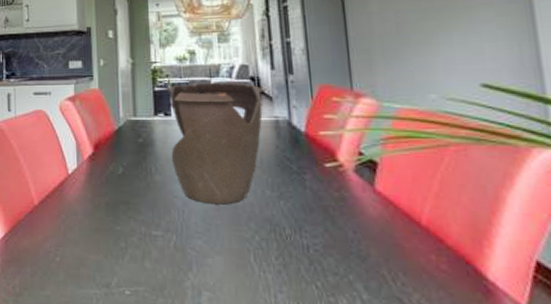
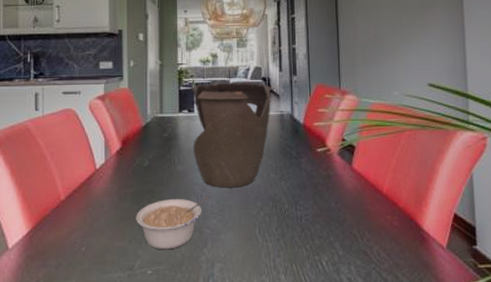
legume: none [111,212,194,270] -> present [136,196,211,250]

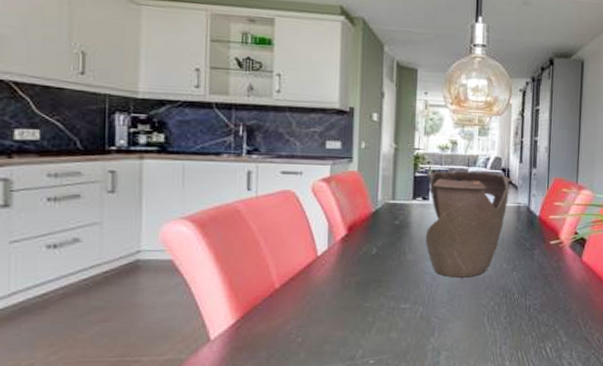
legume: present [136,196,211,250] -> none [359,285,441,340]

